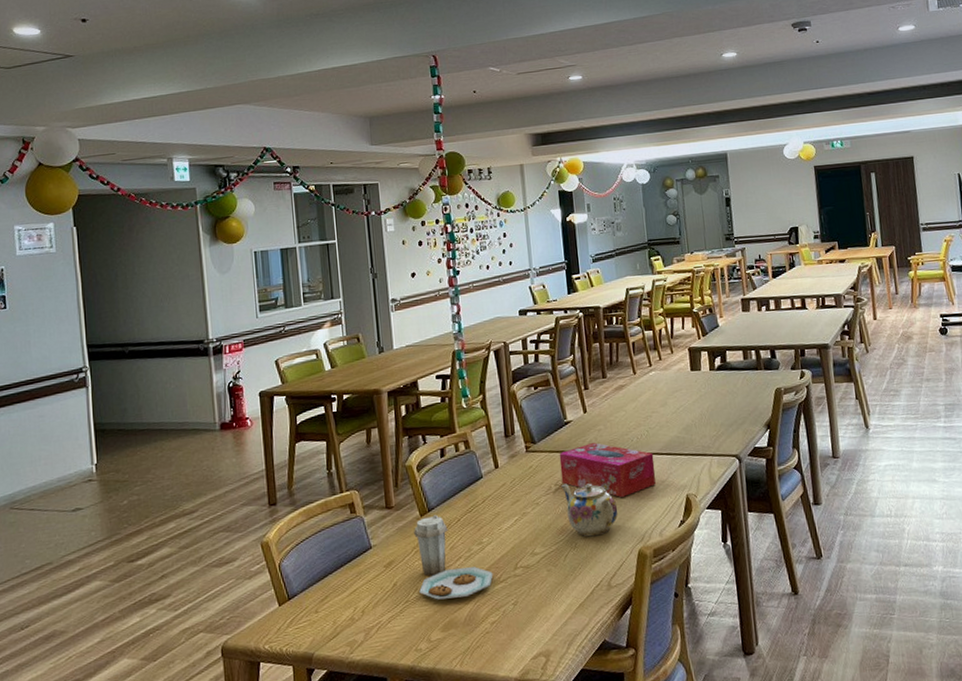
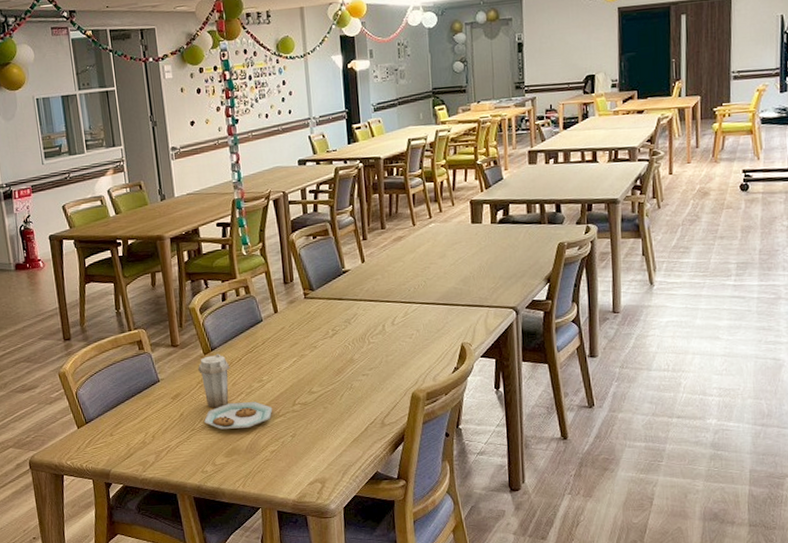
tissue box: present [559,443,656,498] -> none [336,291,432,345]
teapot: present [561,483,618,537] -> none [338,329,393,379]

